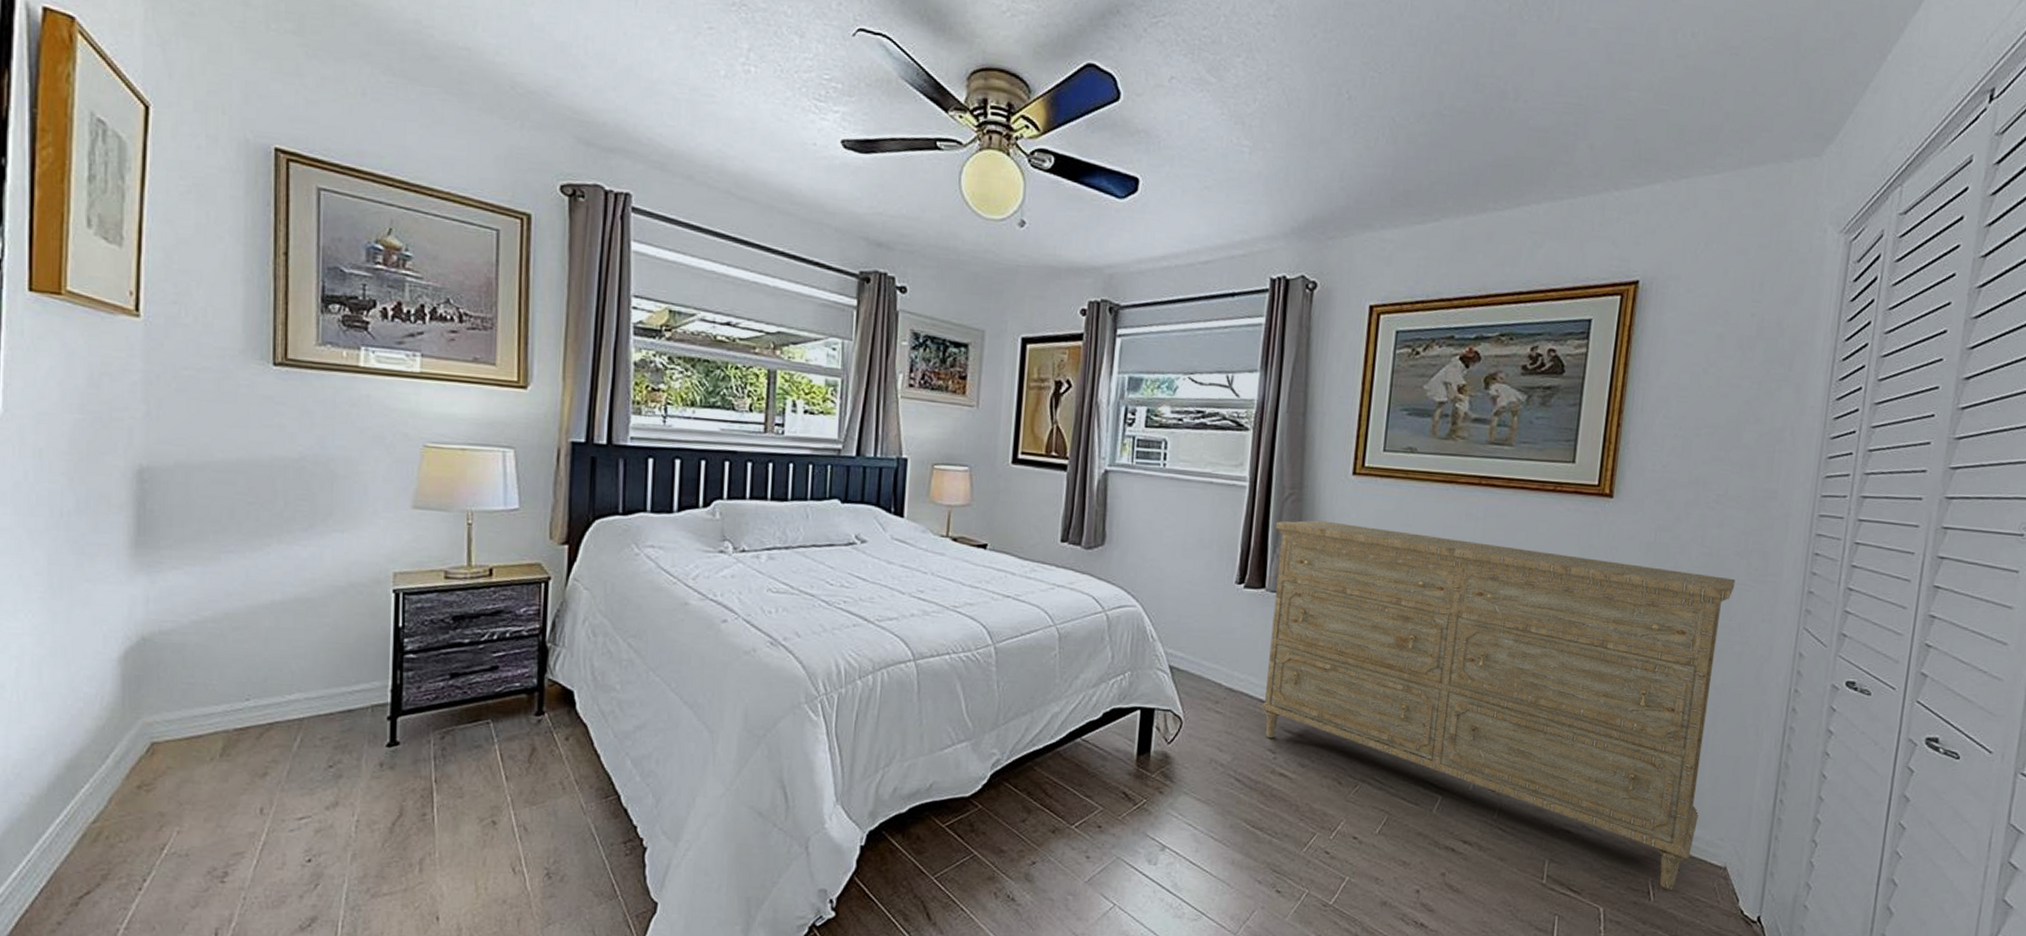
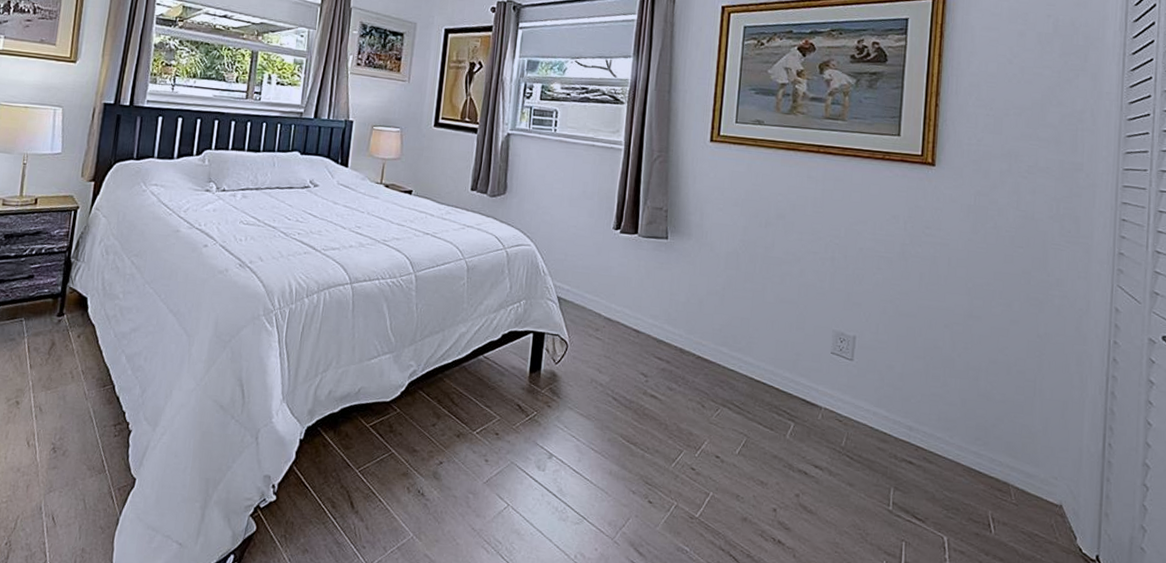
dresser: present [1259,520,1735,890] -> none [633,178,1050,524]

